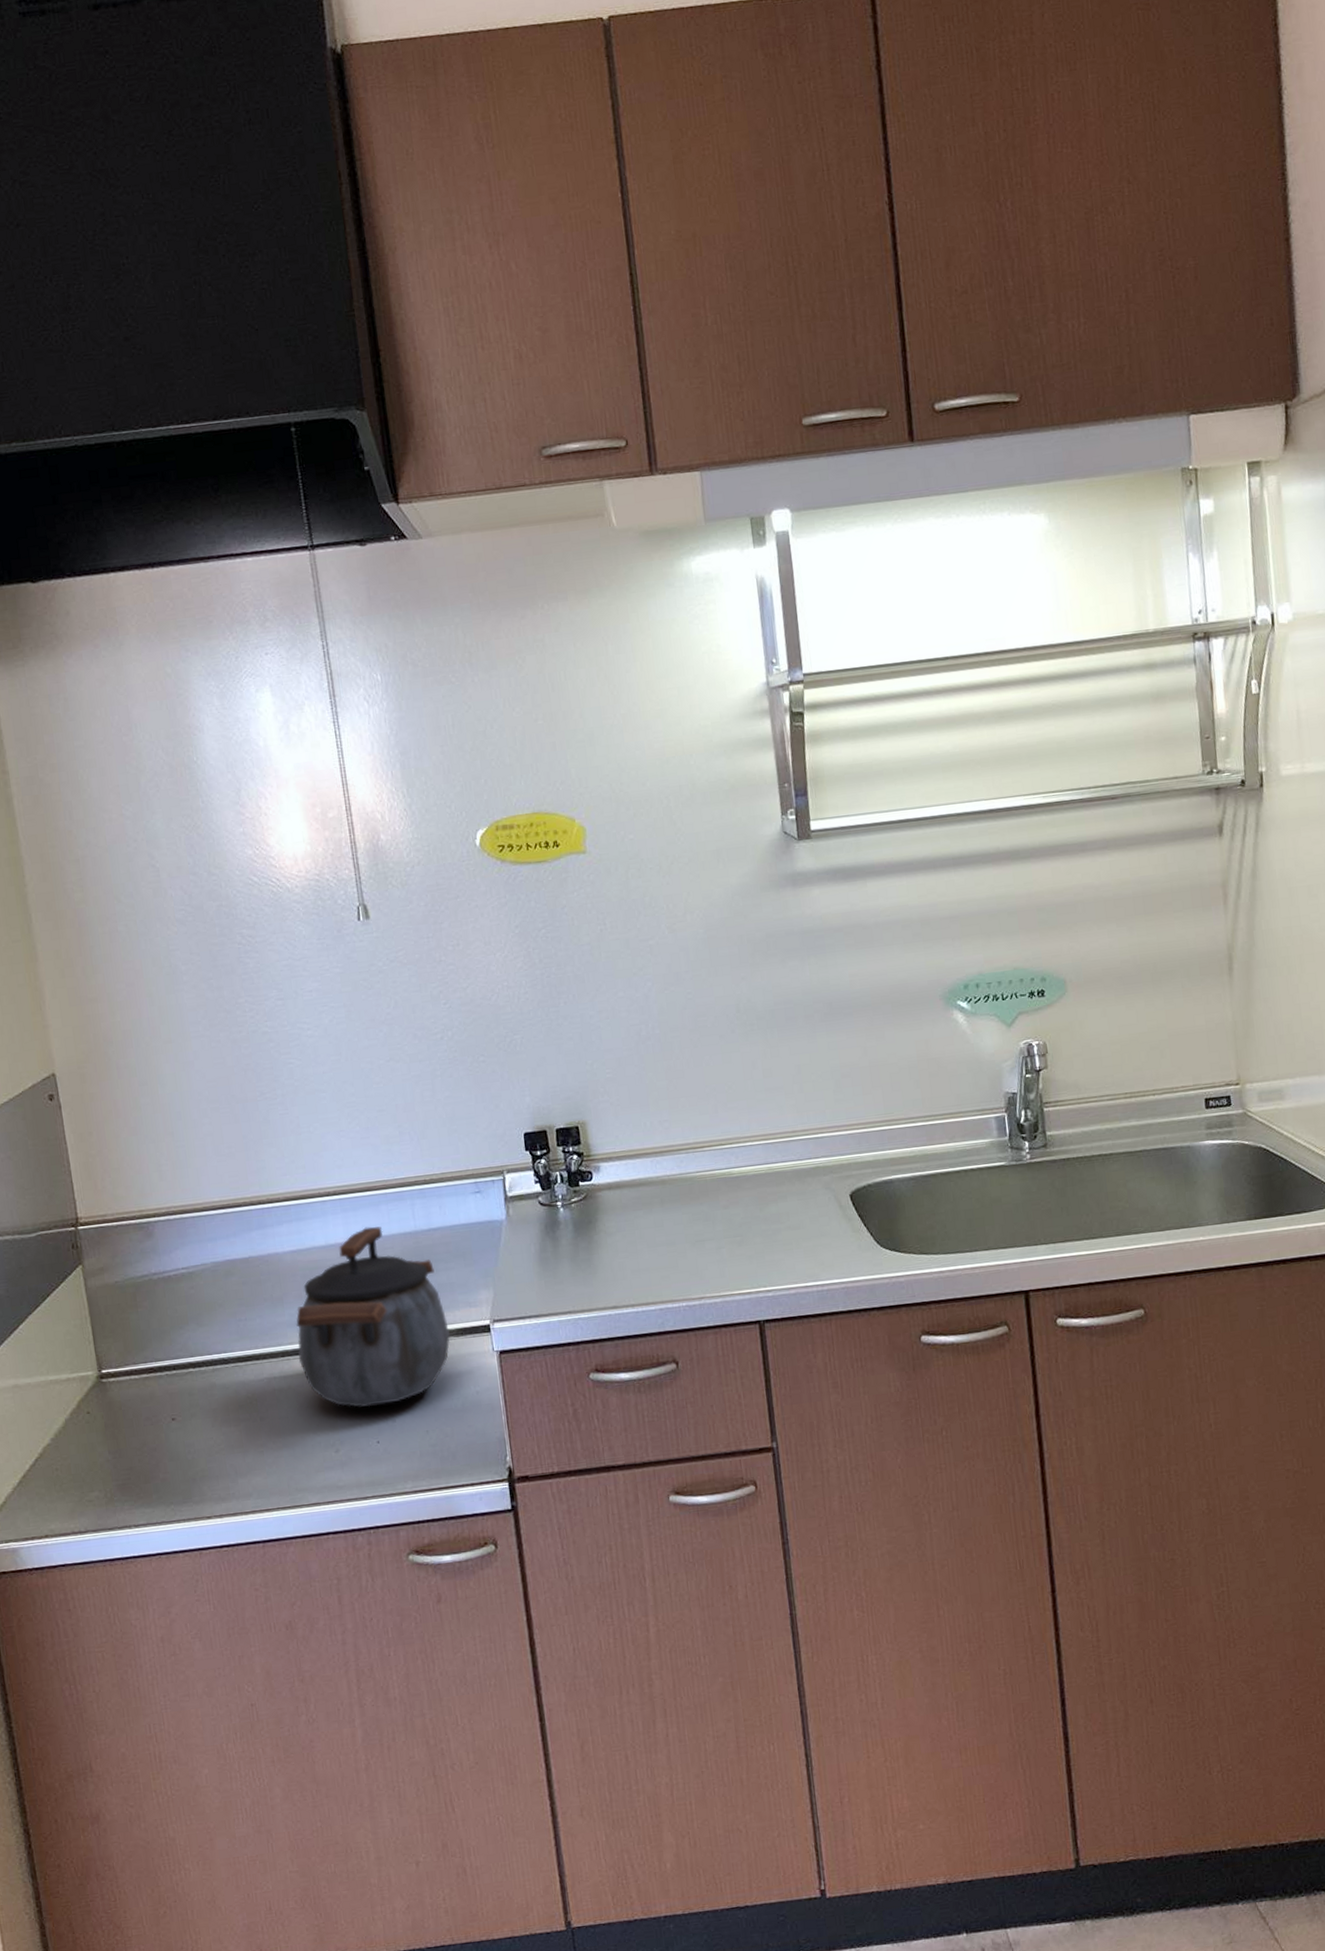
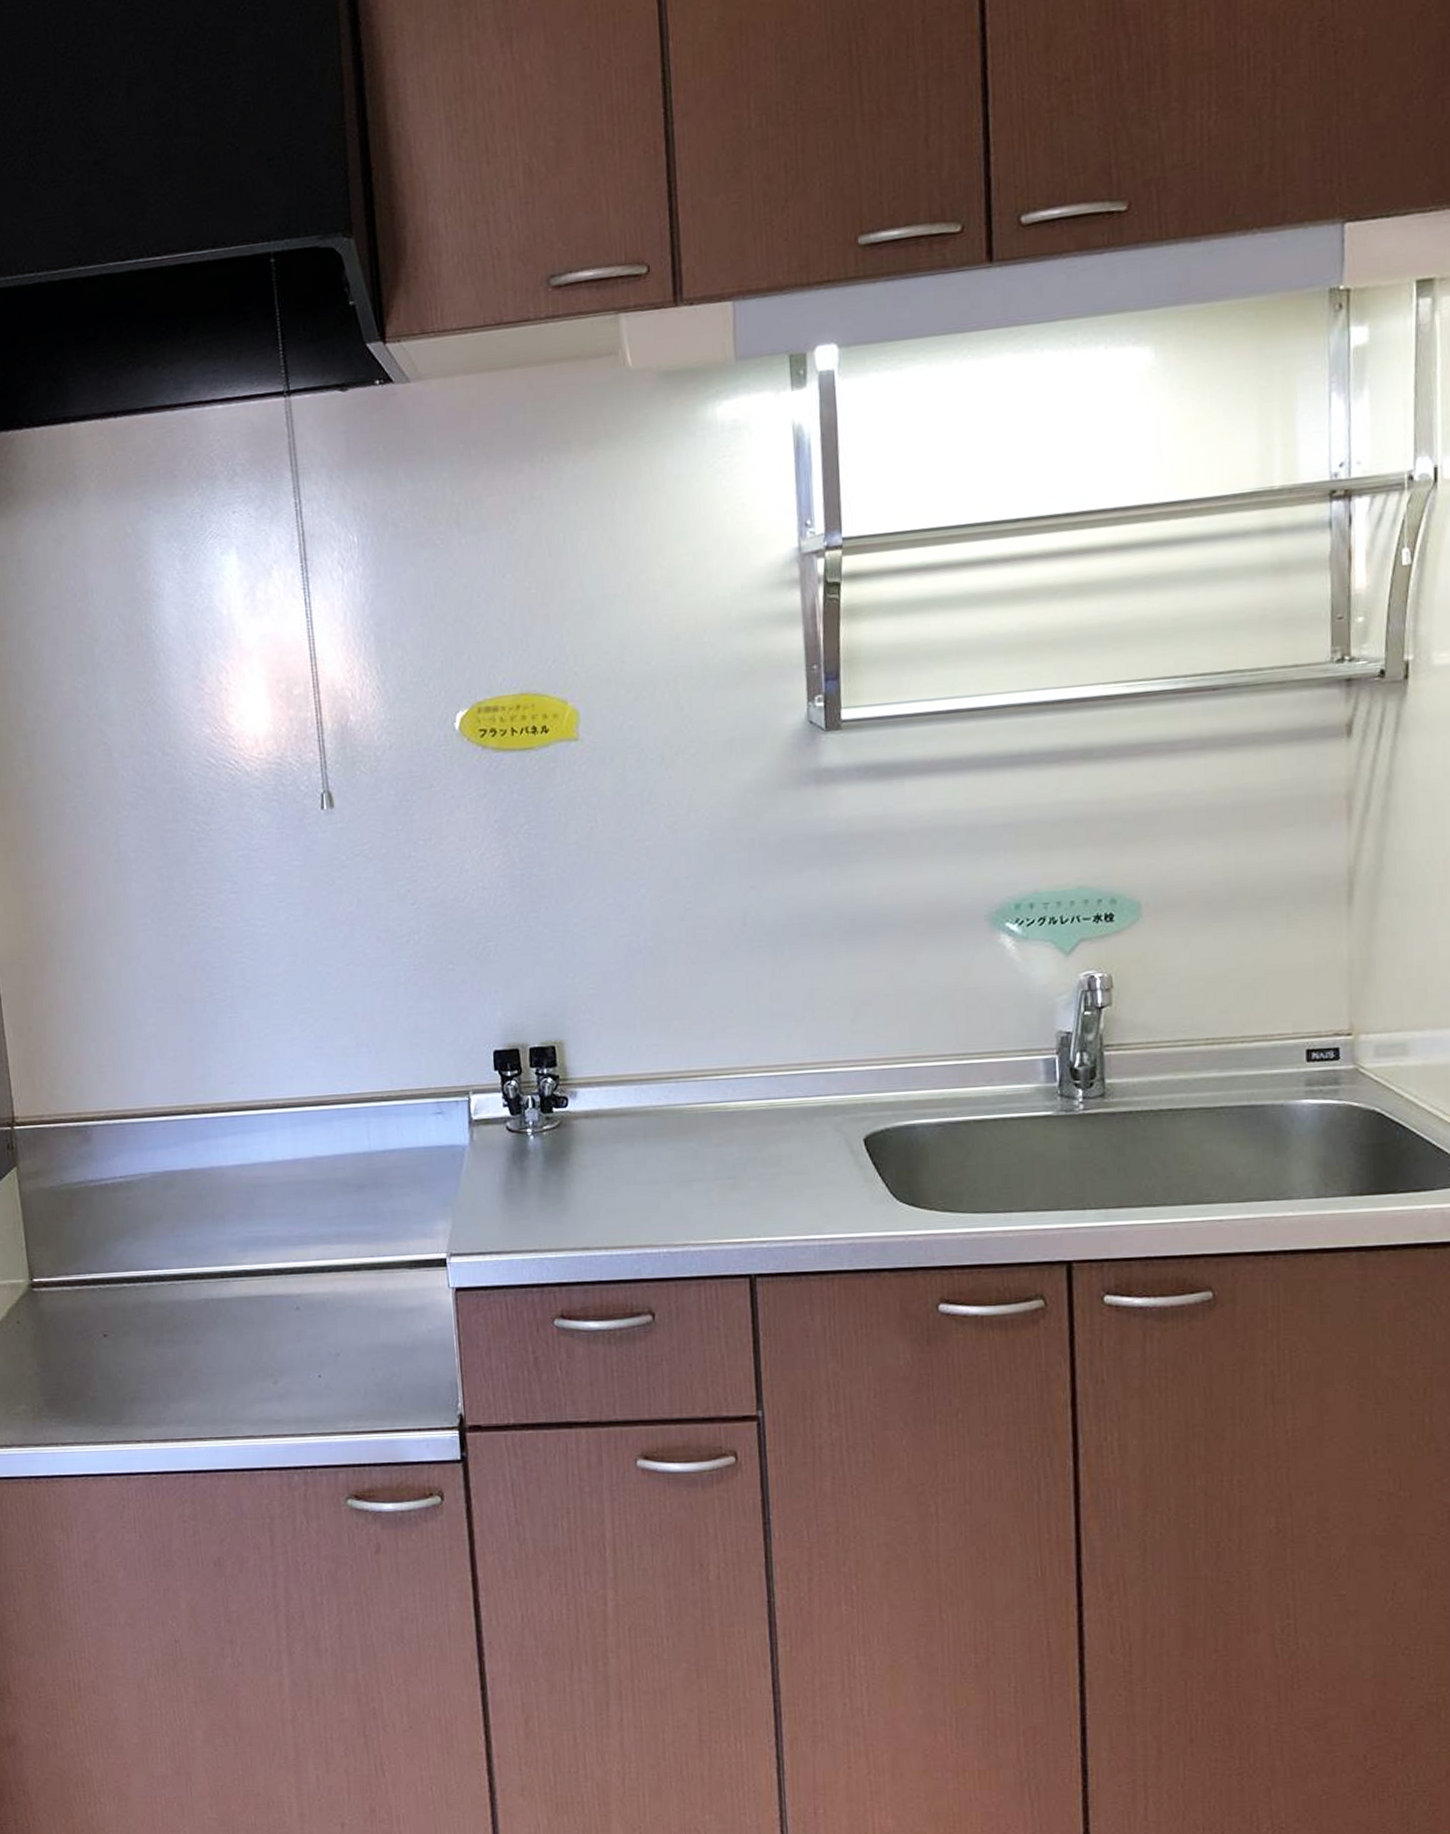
kettle: present [296,1226,450,1407] -> none [237,1144,402,1338]

